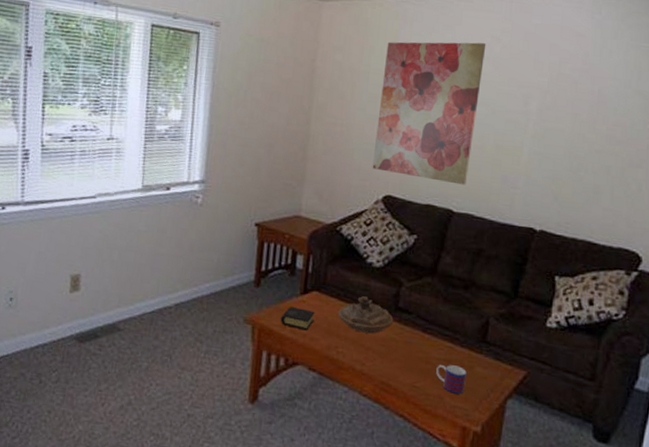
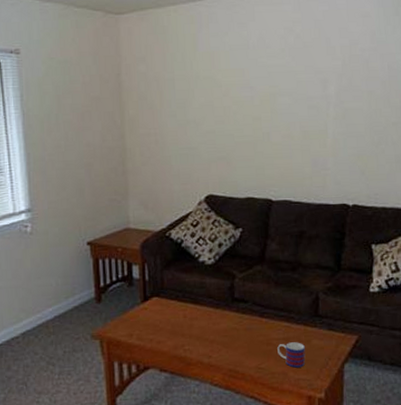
book: present [280,307,315,331] -> none [126,315,158,336]
decorative bowl: present [338,296,394,334] -> none [179,294,232,328]
wall art: present [372,41,486,185] -> none [187,36,281,174]

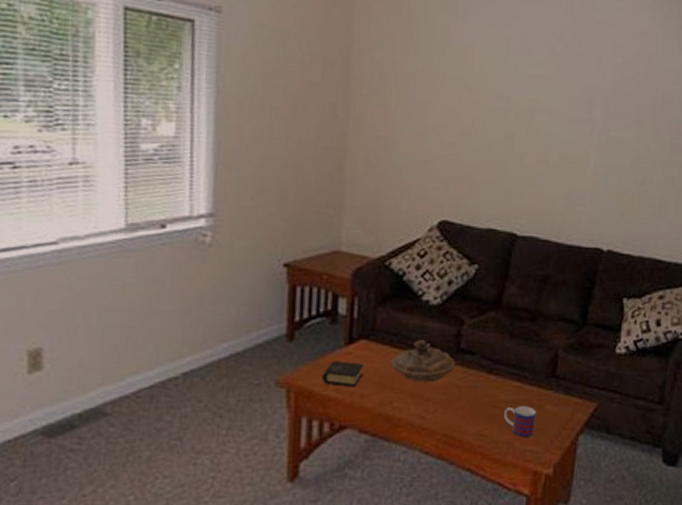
book: none [126,315,158,336] -> present [321,361,364,387]
decorative bowl: none [179,294,232,328] -> present [391,340,456,382]

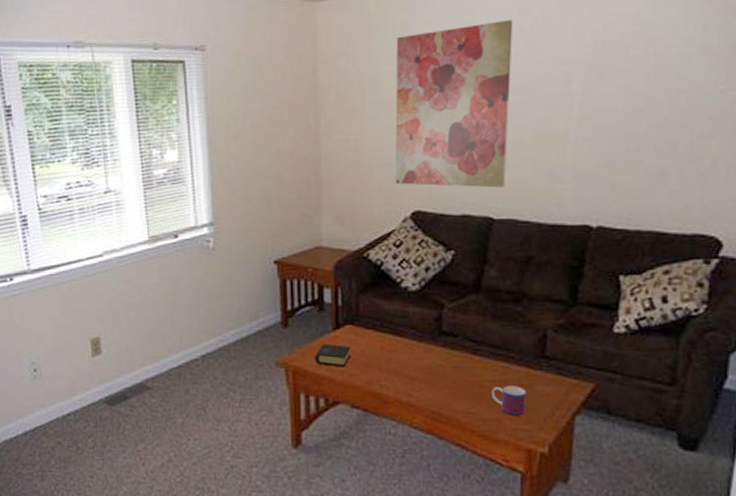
decorative bowl: present [391,340,456,382] -> none [376,324,438,363]
wall art: none [424,37,547,205] -> present [395,20,513,188]

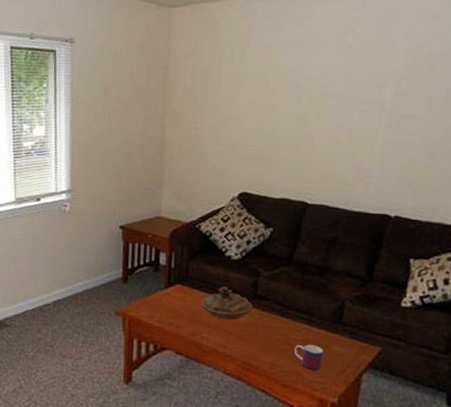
book: present [314,344,351,368] -> none [148,299,179,320]
decorative bowl: none [376,324,438,363] -> present [200,287,253,320]
wall art: present [395,20,513,188] -> none [227,35,339,178]

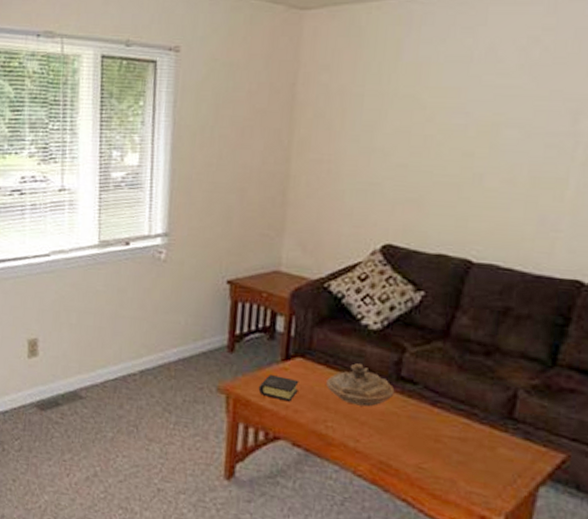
book: none [148,299,179,320] -> present [258,375,299,402]
mug: present [294,344,323,370] -> none [448,444,487,479]

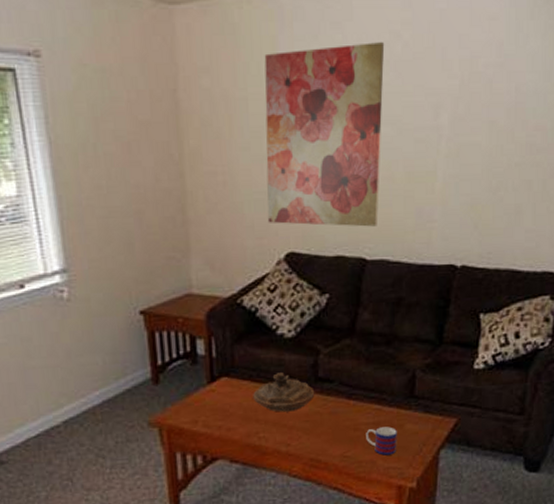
book: present [258,375,299,402] -> none [189,398,228,422]
wall art: none [367,47,521,229] -> present [264,42,385,227]
mug: none [448,444,487,479] -> present [366,426,397,455]

